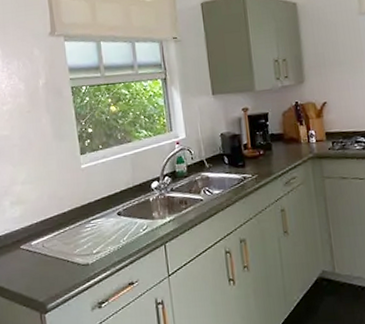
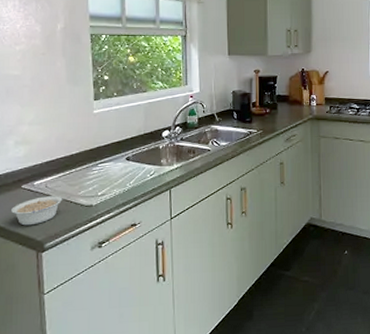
legume: none [13,254,67,287] -> present [11,195,71,226]

